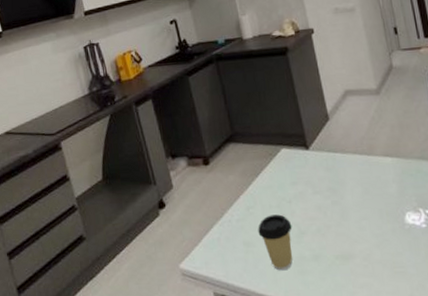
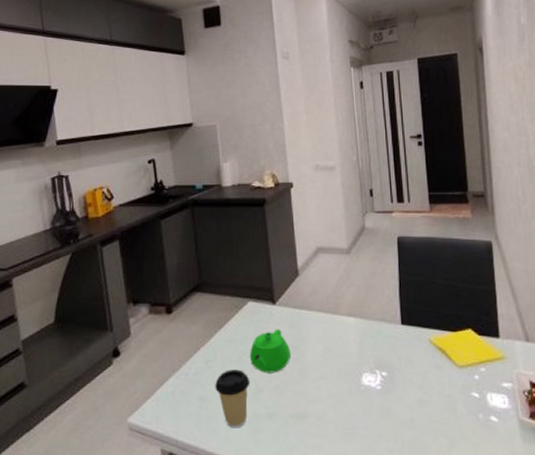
teapot: none [288,173,330,217] -> present [250,329,290,373]

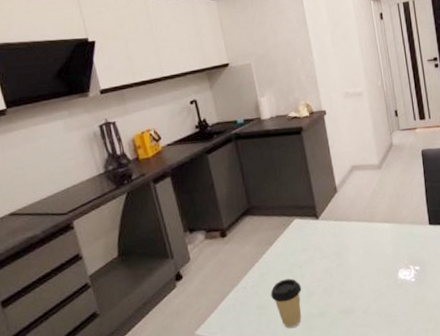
teapot: present [250,329,290,373] -> none [299,240,336,279]

